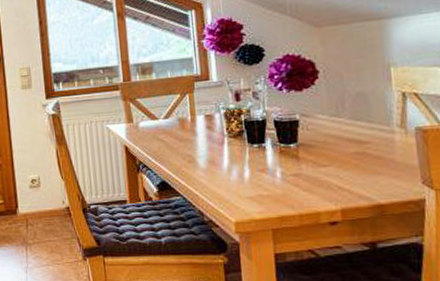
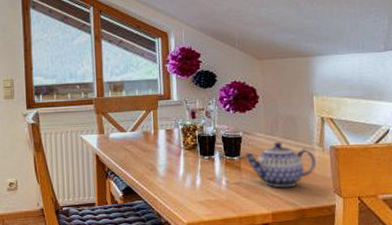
teapot: none [302,124,397,180] -> present [243,141,315,188]

